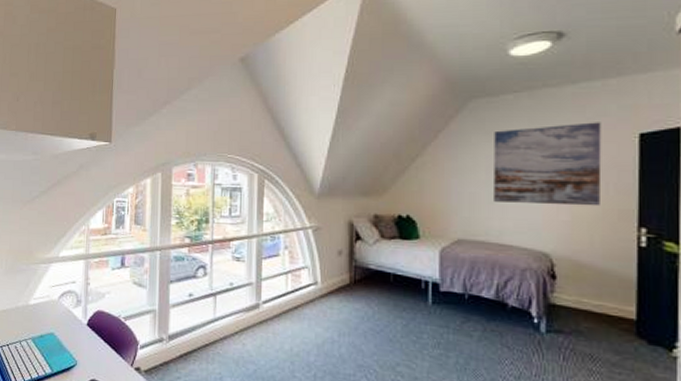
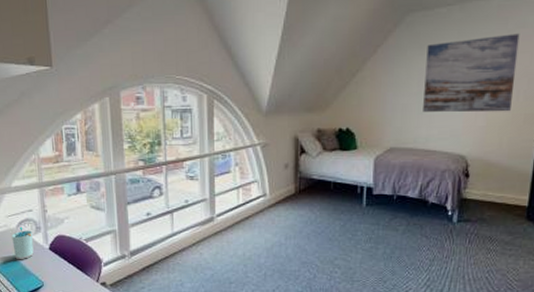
cup: none [52,298,73,335] -> present [12,226,34,260]

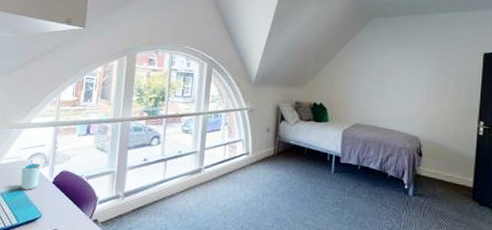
wall art: present [423,33,520,113] -> none [383,42,460,104]

